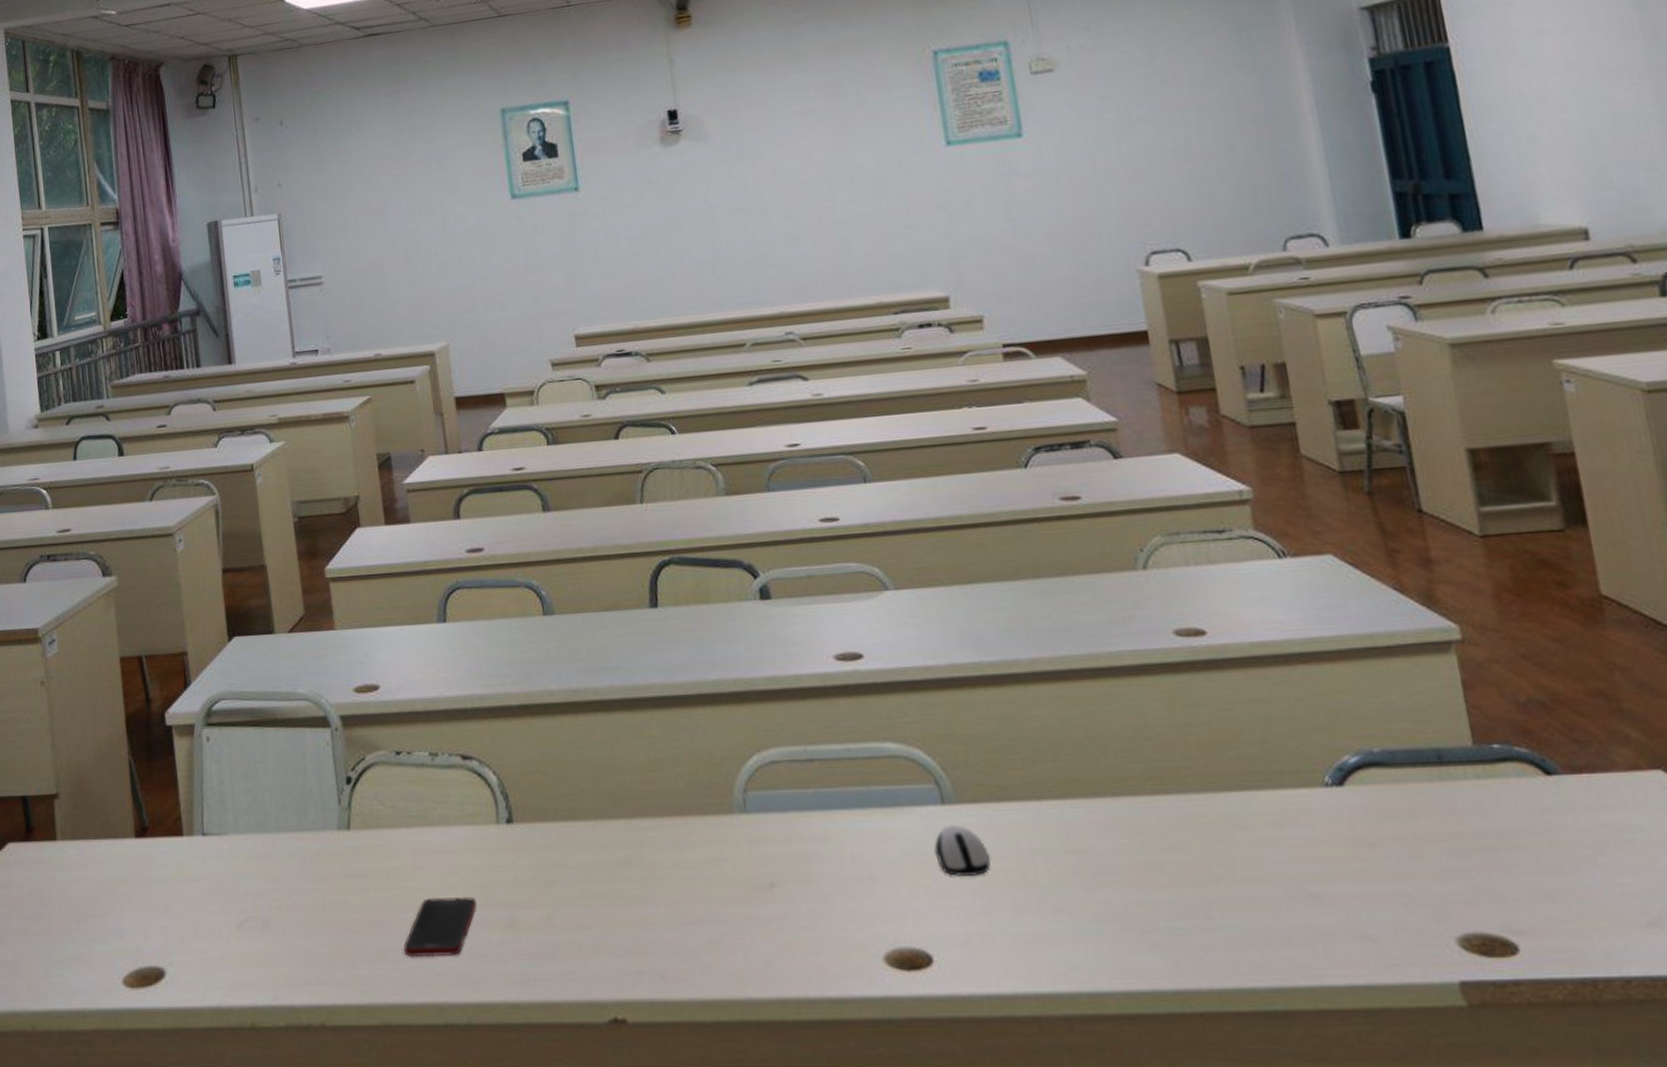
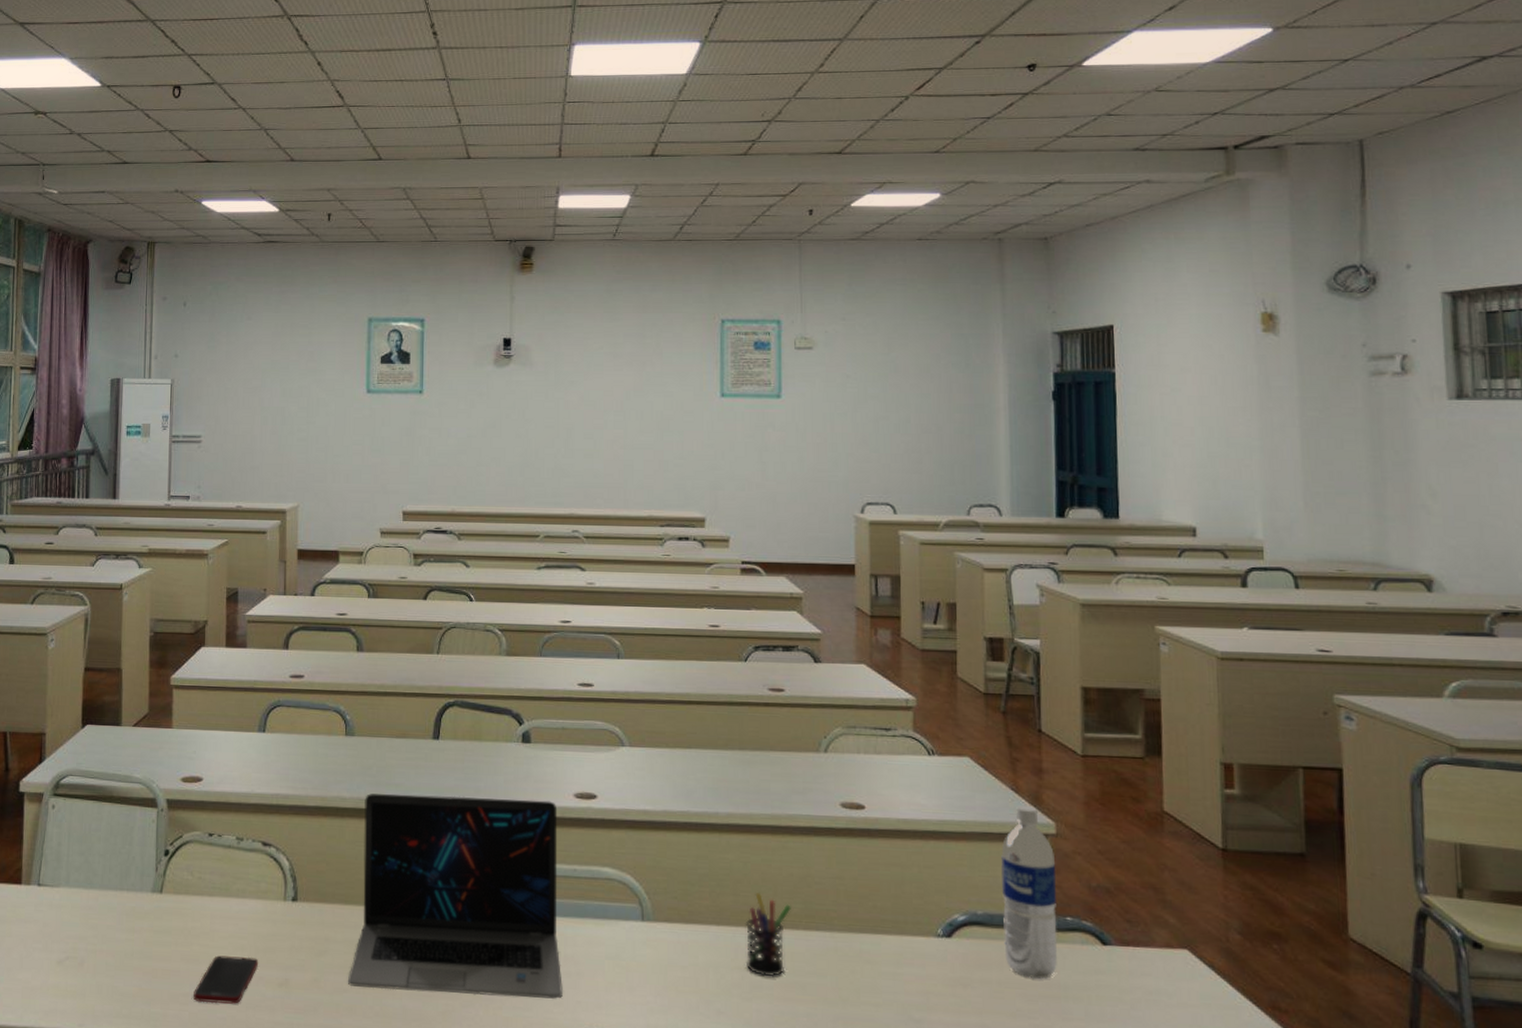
laptop: none [577,667,856,921] -> present [348,793,563,999]
computer mouse: present [934,824,991,876] -> none [631,937,673,980]
pen holder: none [1074,753,1133,859] -> present [745,892,791,977]
water bottle: none [1391,607,1490,827] -> present [1001,804,1058,979]

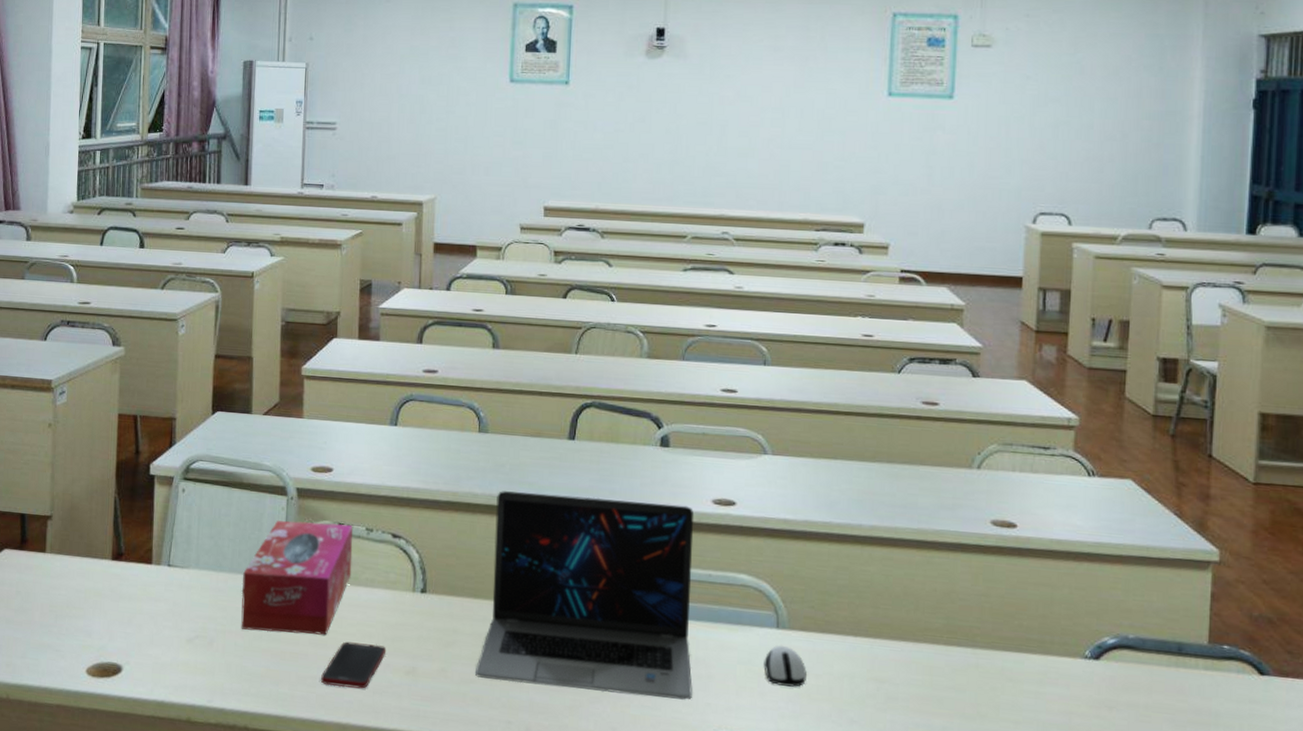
tissue box: none [112,833,224,950] -> present [241,520,354,635]
computer mouse: none [631,937,673,980] -> present [764,645,807,687]
pen holder: present [745,892,791,977] -> none [882,605,933,690]
water bottle: present [1001,804,1058,979] -> none [1154,530,1216,706]

